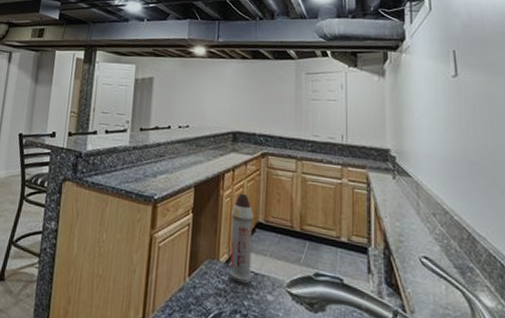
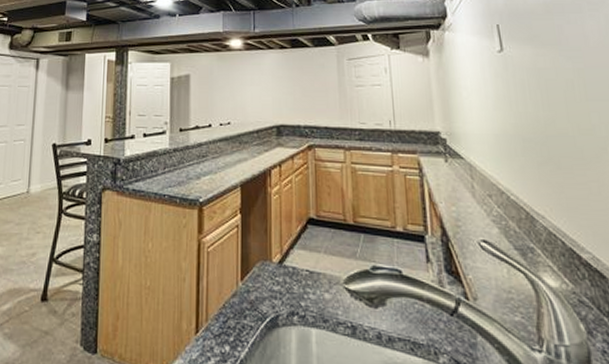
spray bottle: present [229,194,254,284] -> none [281,190,307,284]

